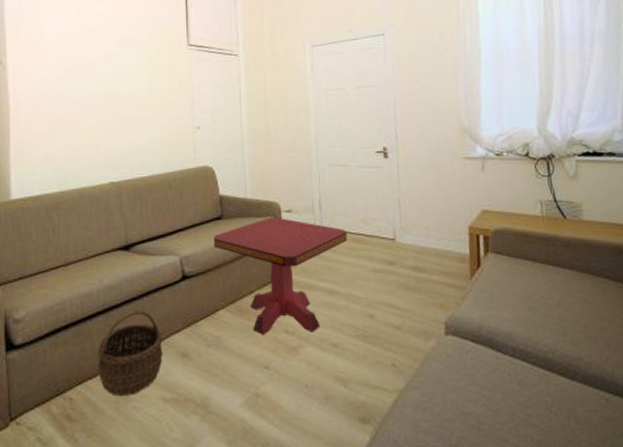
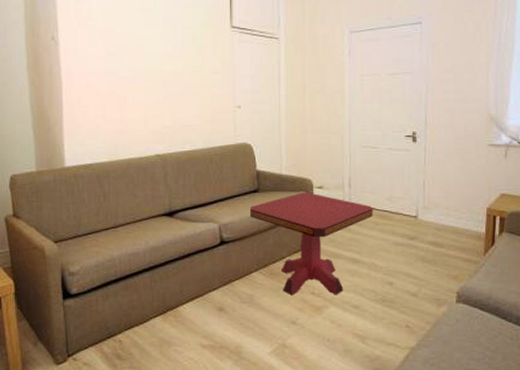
wicker basket: present [97,310,163,397] -> none [143,269,202,342]

